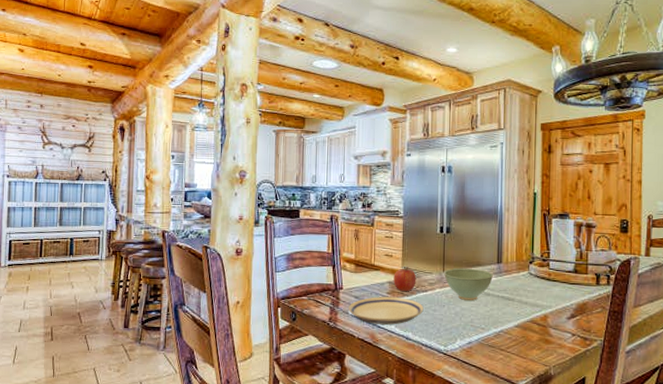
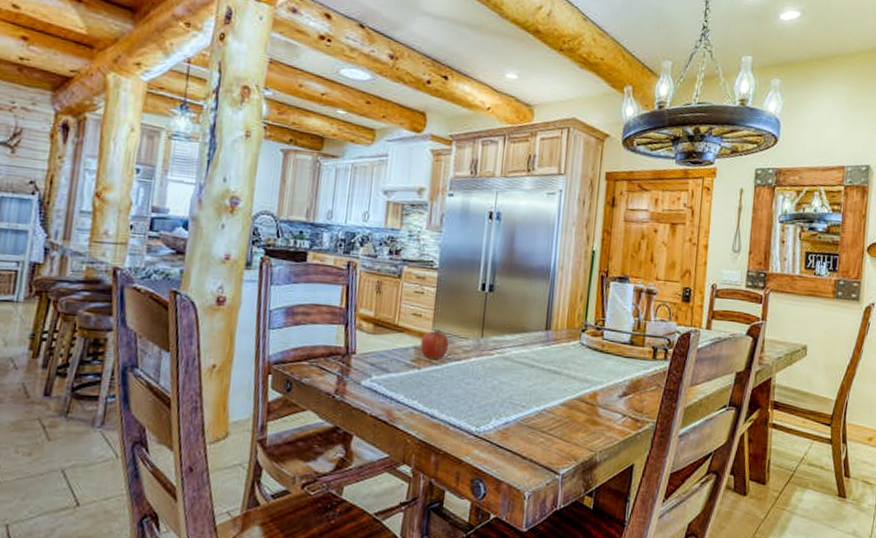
plate: present [348,297,424,325] -> none [361,364,455,400]
bowl: present [444,268,493,301] -> none [482,333,539,373]

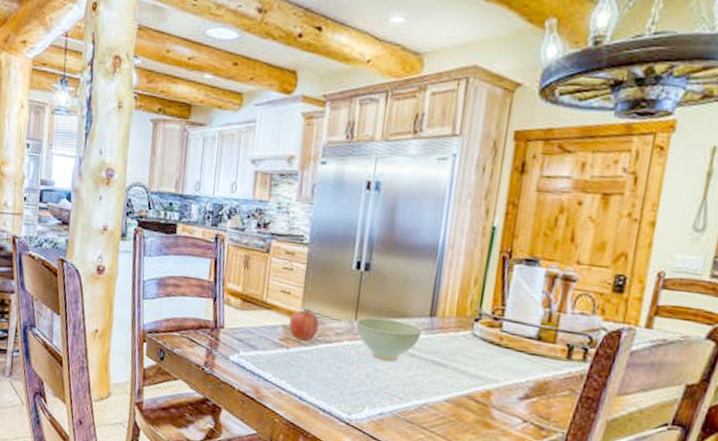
bowl: none [482,333,539,373] -> present [356,317,422,362]

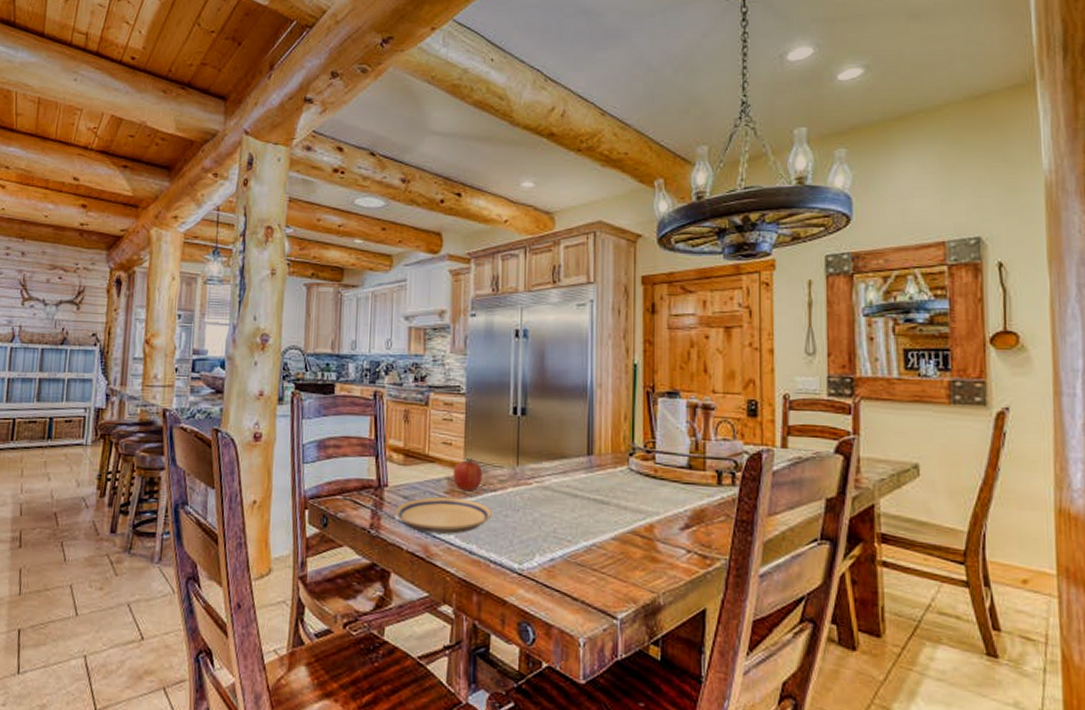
plate: none [229,342,325,380] -> present [395,497,492,534]
bowl: present [356,317,422,362] -> none [518,460,582,504]

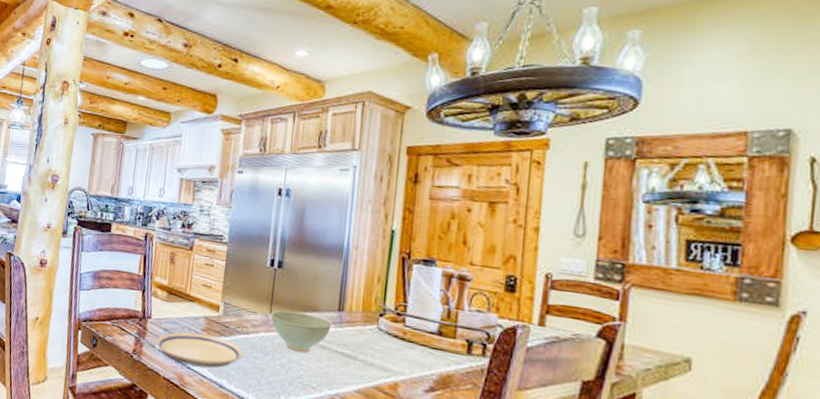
fruit: present [453,458,483,491] -> none [210,302,238,331]
bowl: none [518,460,582,504] -> present [271,310,332,353]

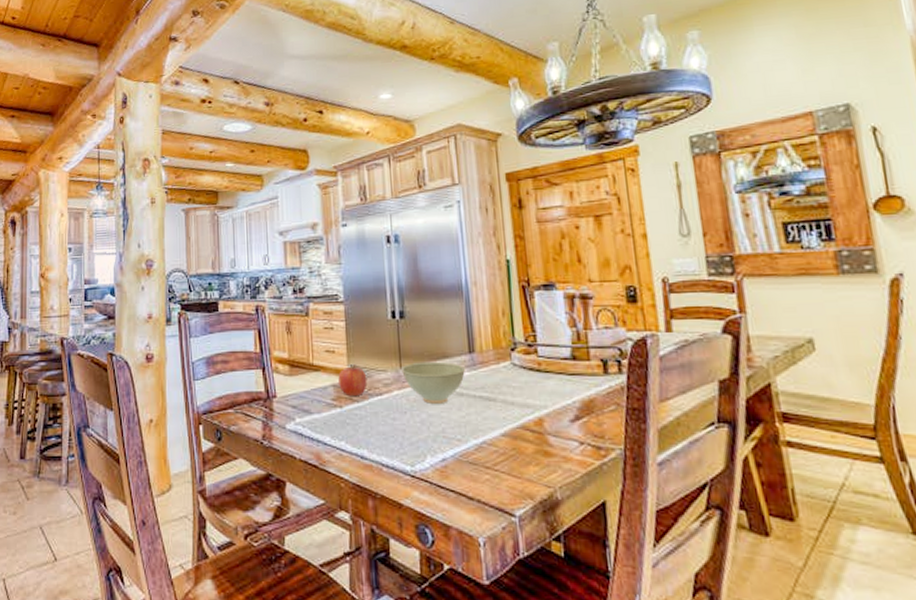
plate: present [156,332,243,368] -> none [285,404,380,440]
fruit: none [210,302,238,331] -> present [338,364,368,397]

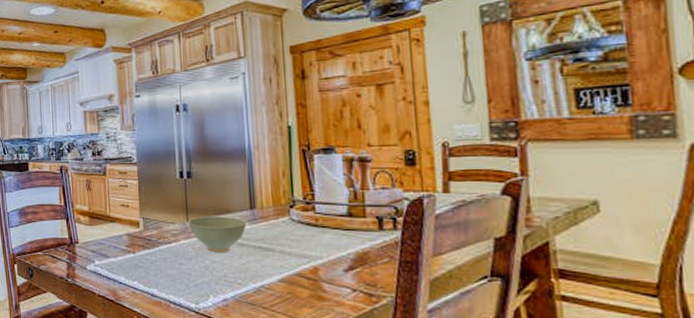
fruit: present [338,364,368,397] -> none [132,217,158,245]

